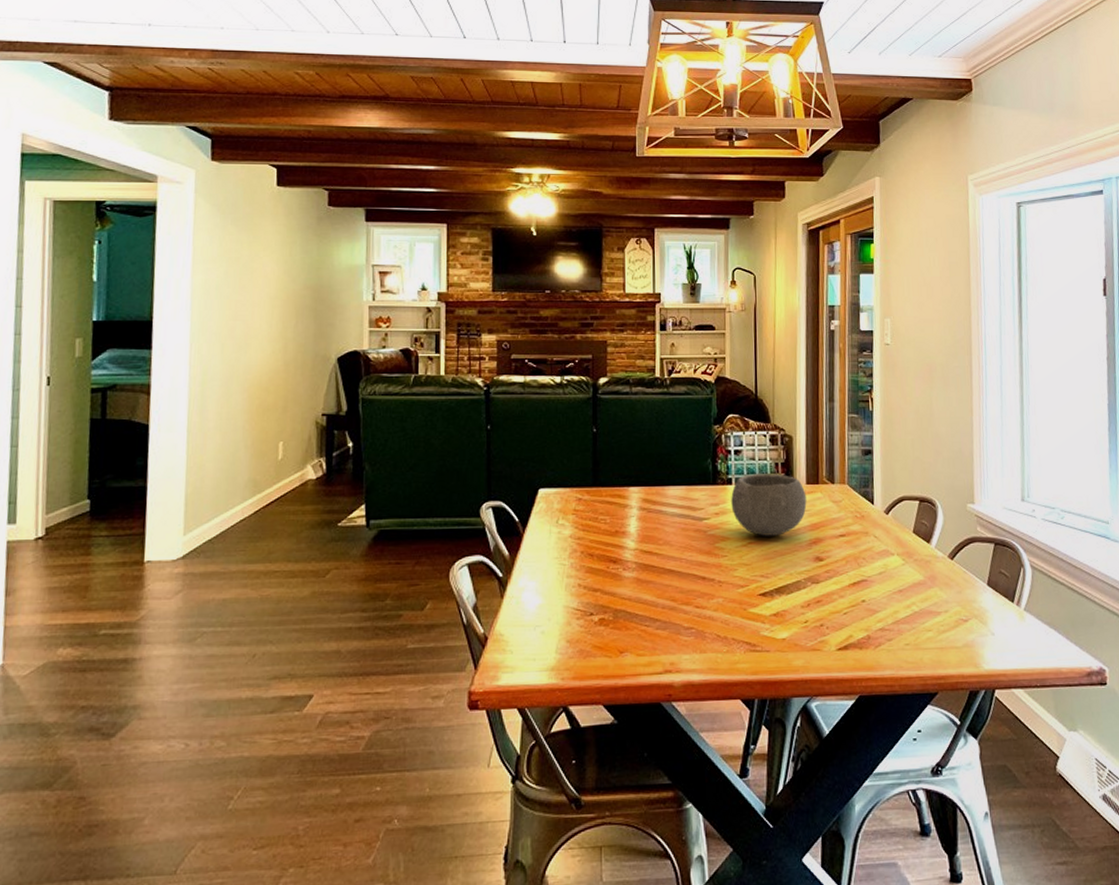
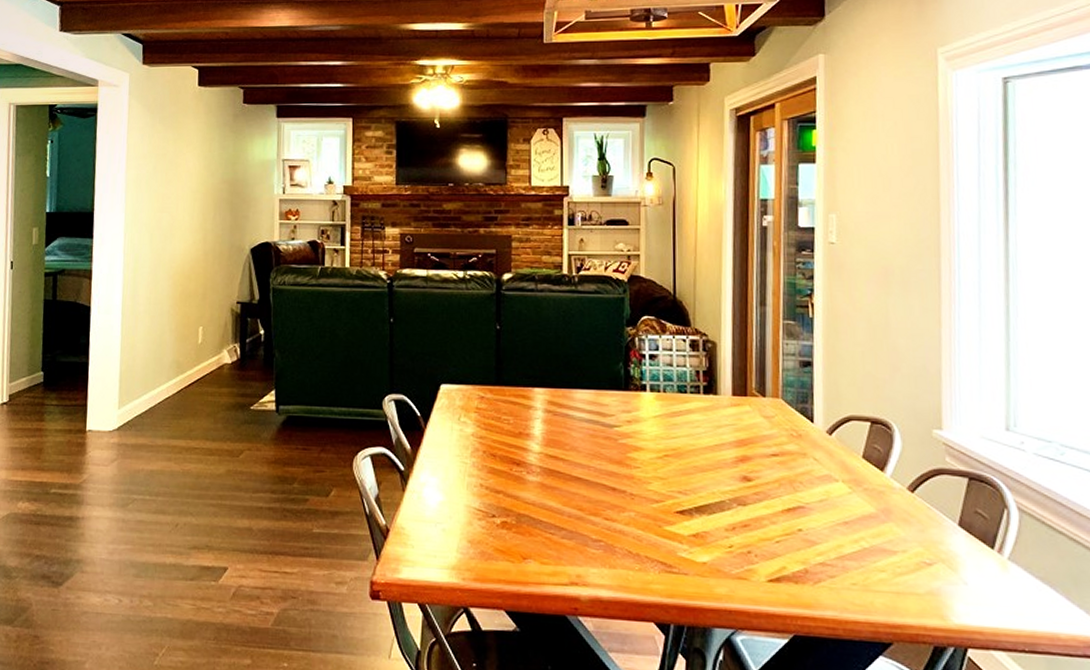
bowl: present [731,473,807,536] -> none [645,381,733,450]

